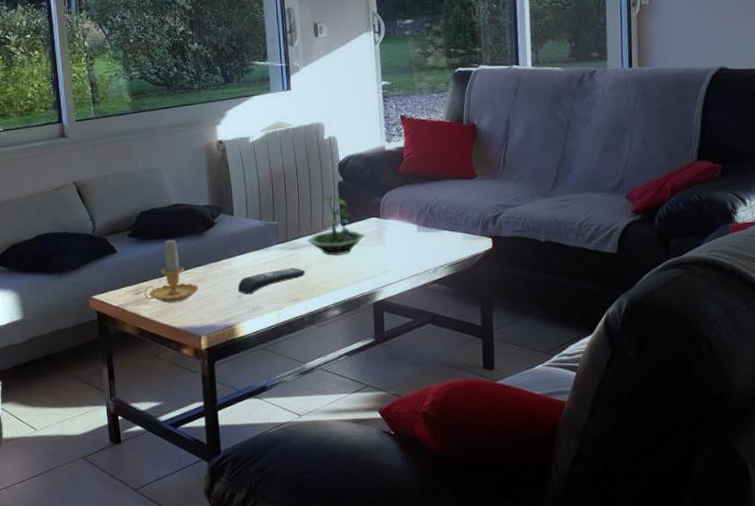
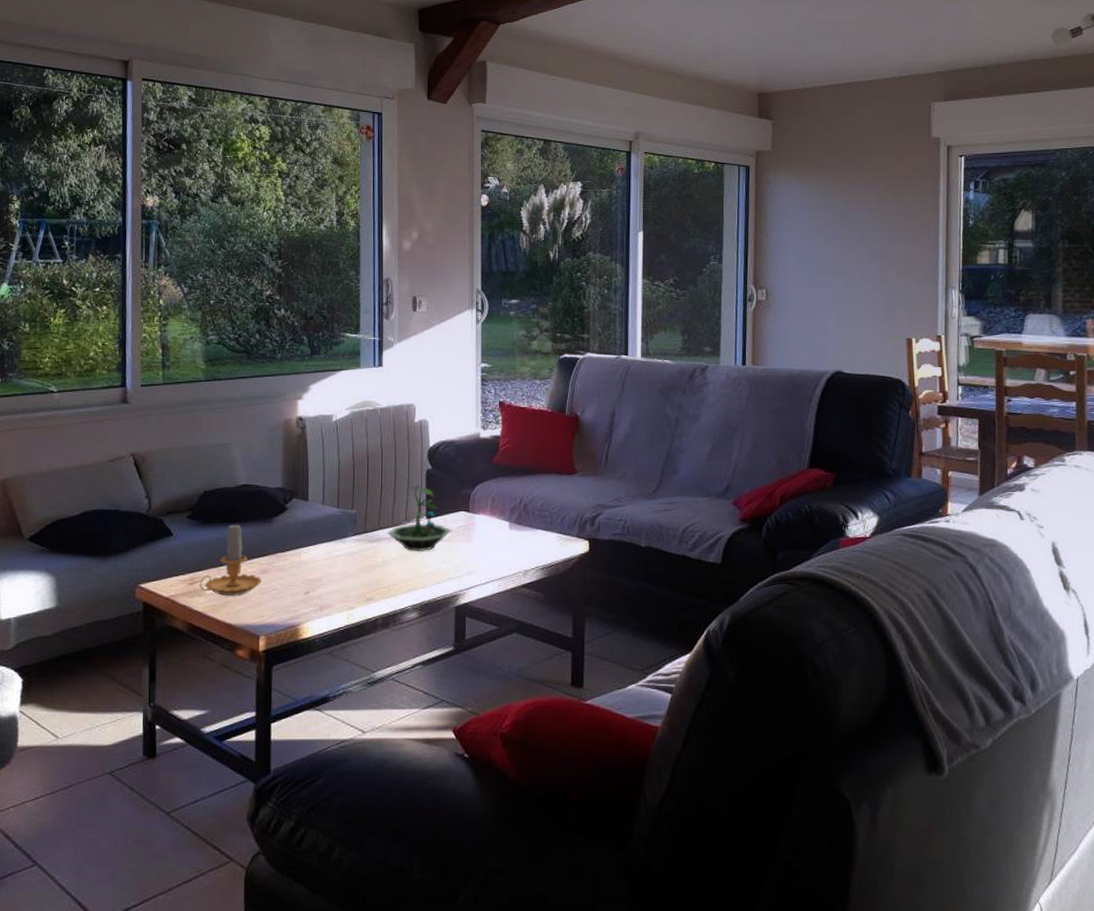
remote control: present [238,267,306,295] -> none [306,562,383,591]

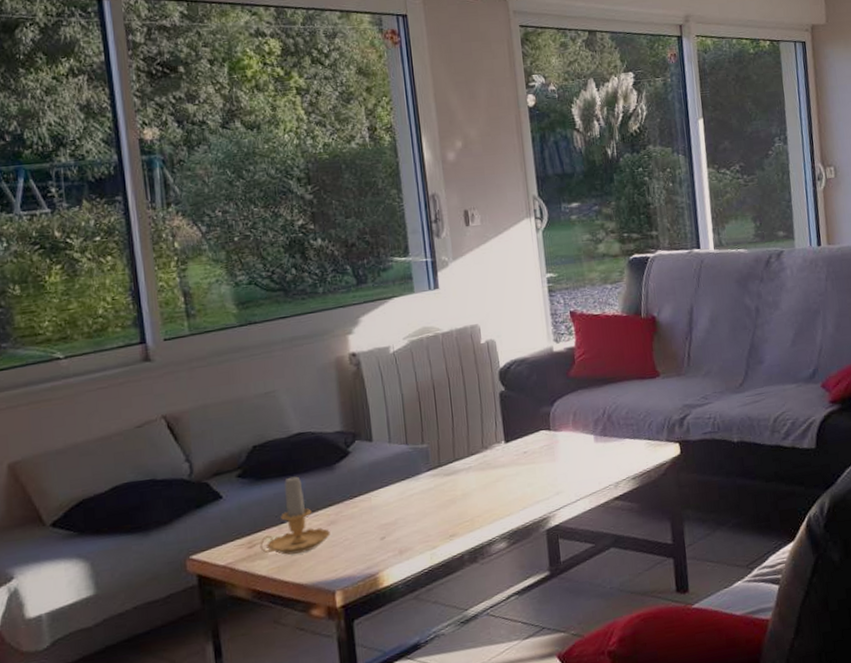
terrarium: present [387,485,452,551] -> none [464,410,534,479]

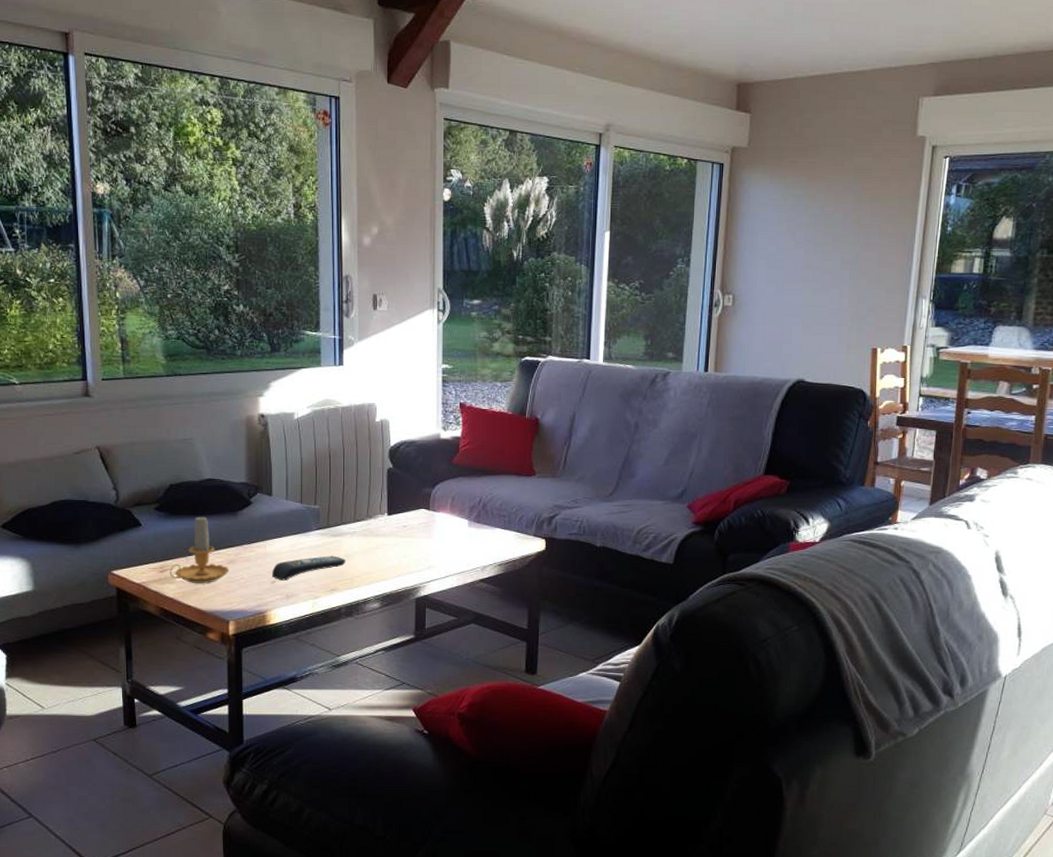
remote control: none [380,497,464,535] -> present [272,555,346,581]

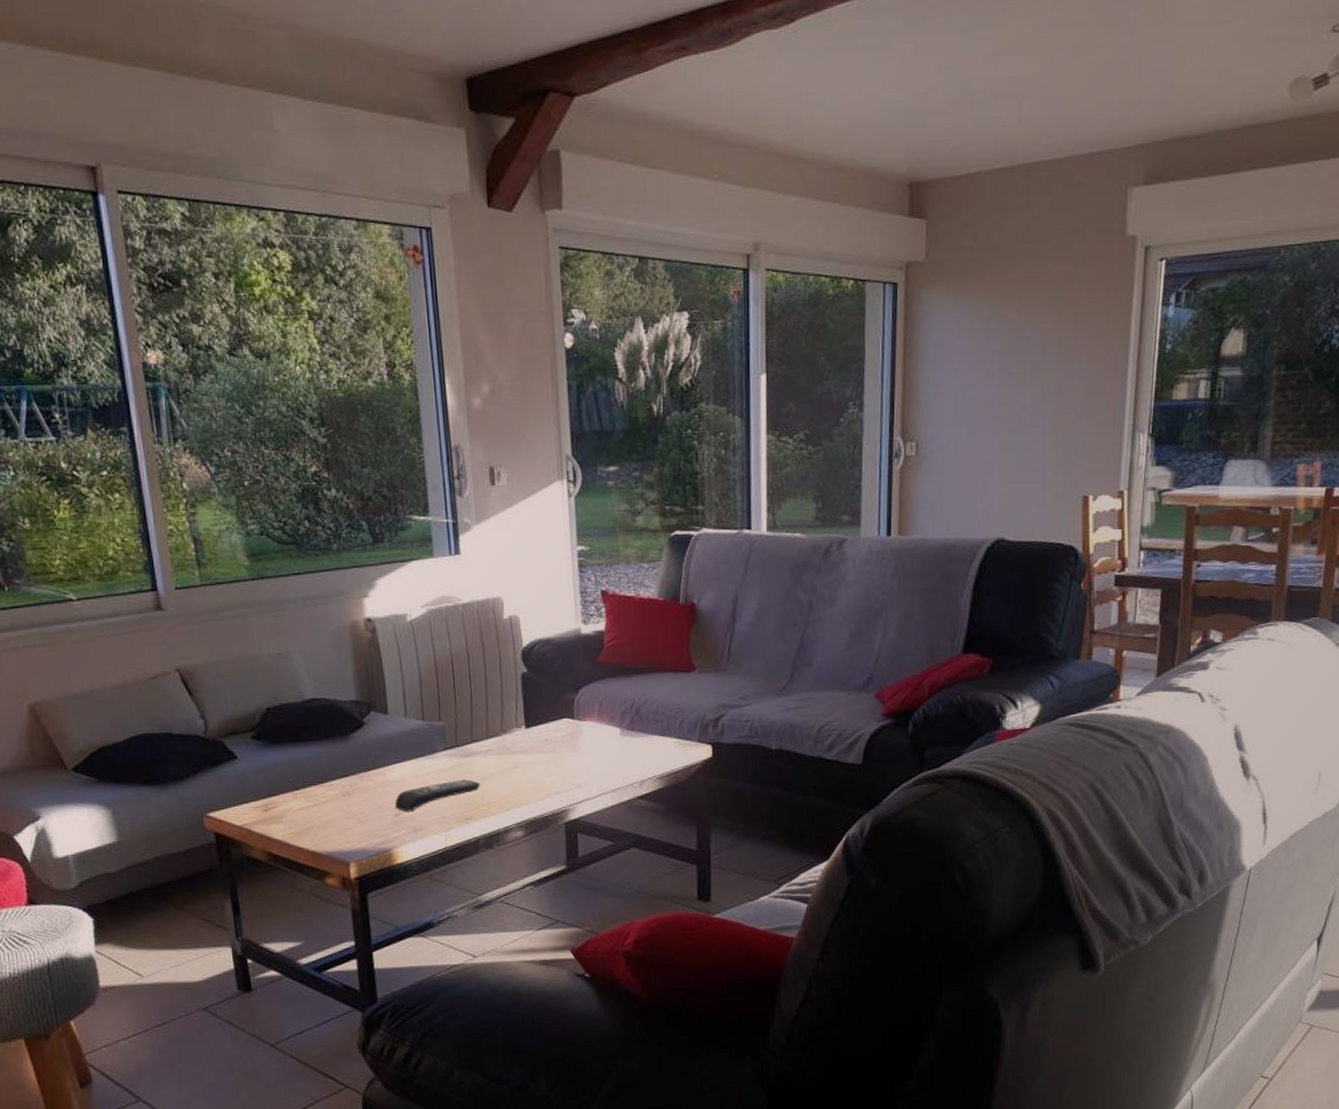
candle: present [170,515,229,583] -> none [275,742,345,822]

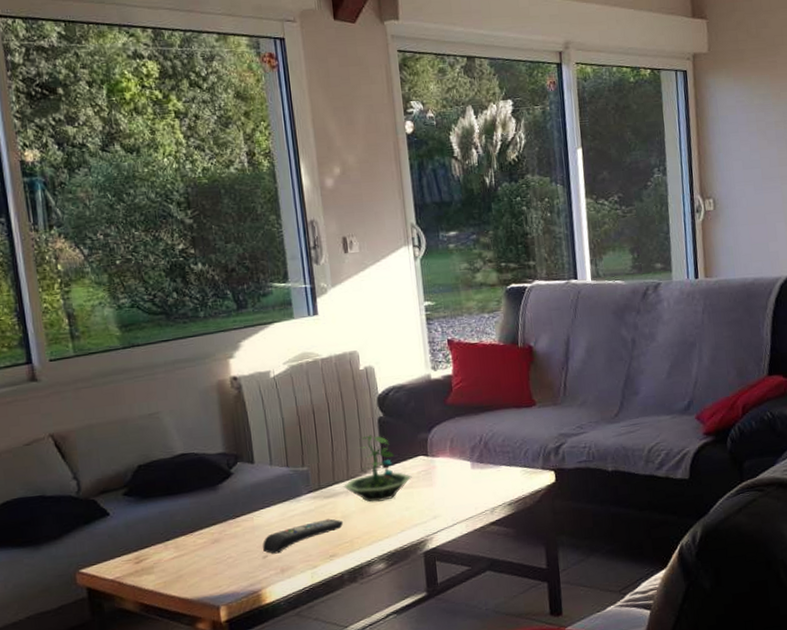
terrarium: none [482,691,556,765] -> present [344,435,412,502]

